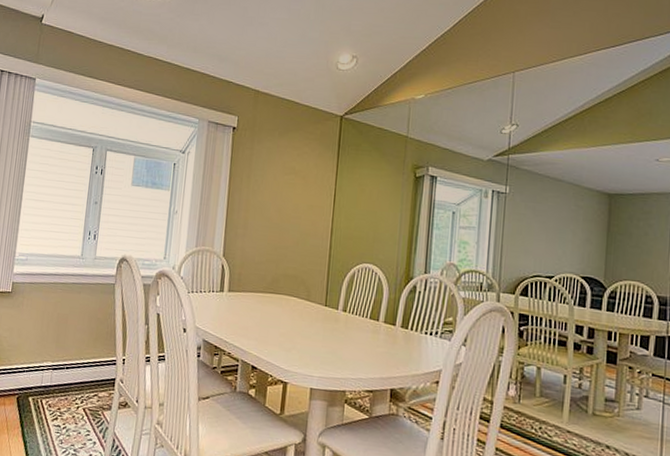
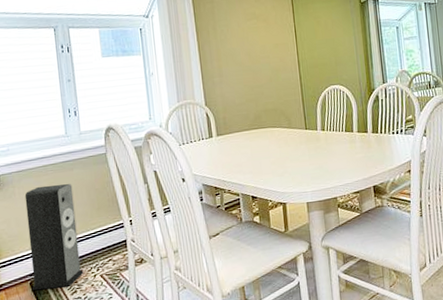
speaker: none [17,302,77,412] -> present [24,184,84,290]

